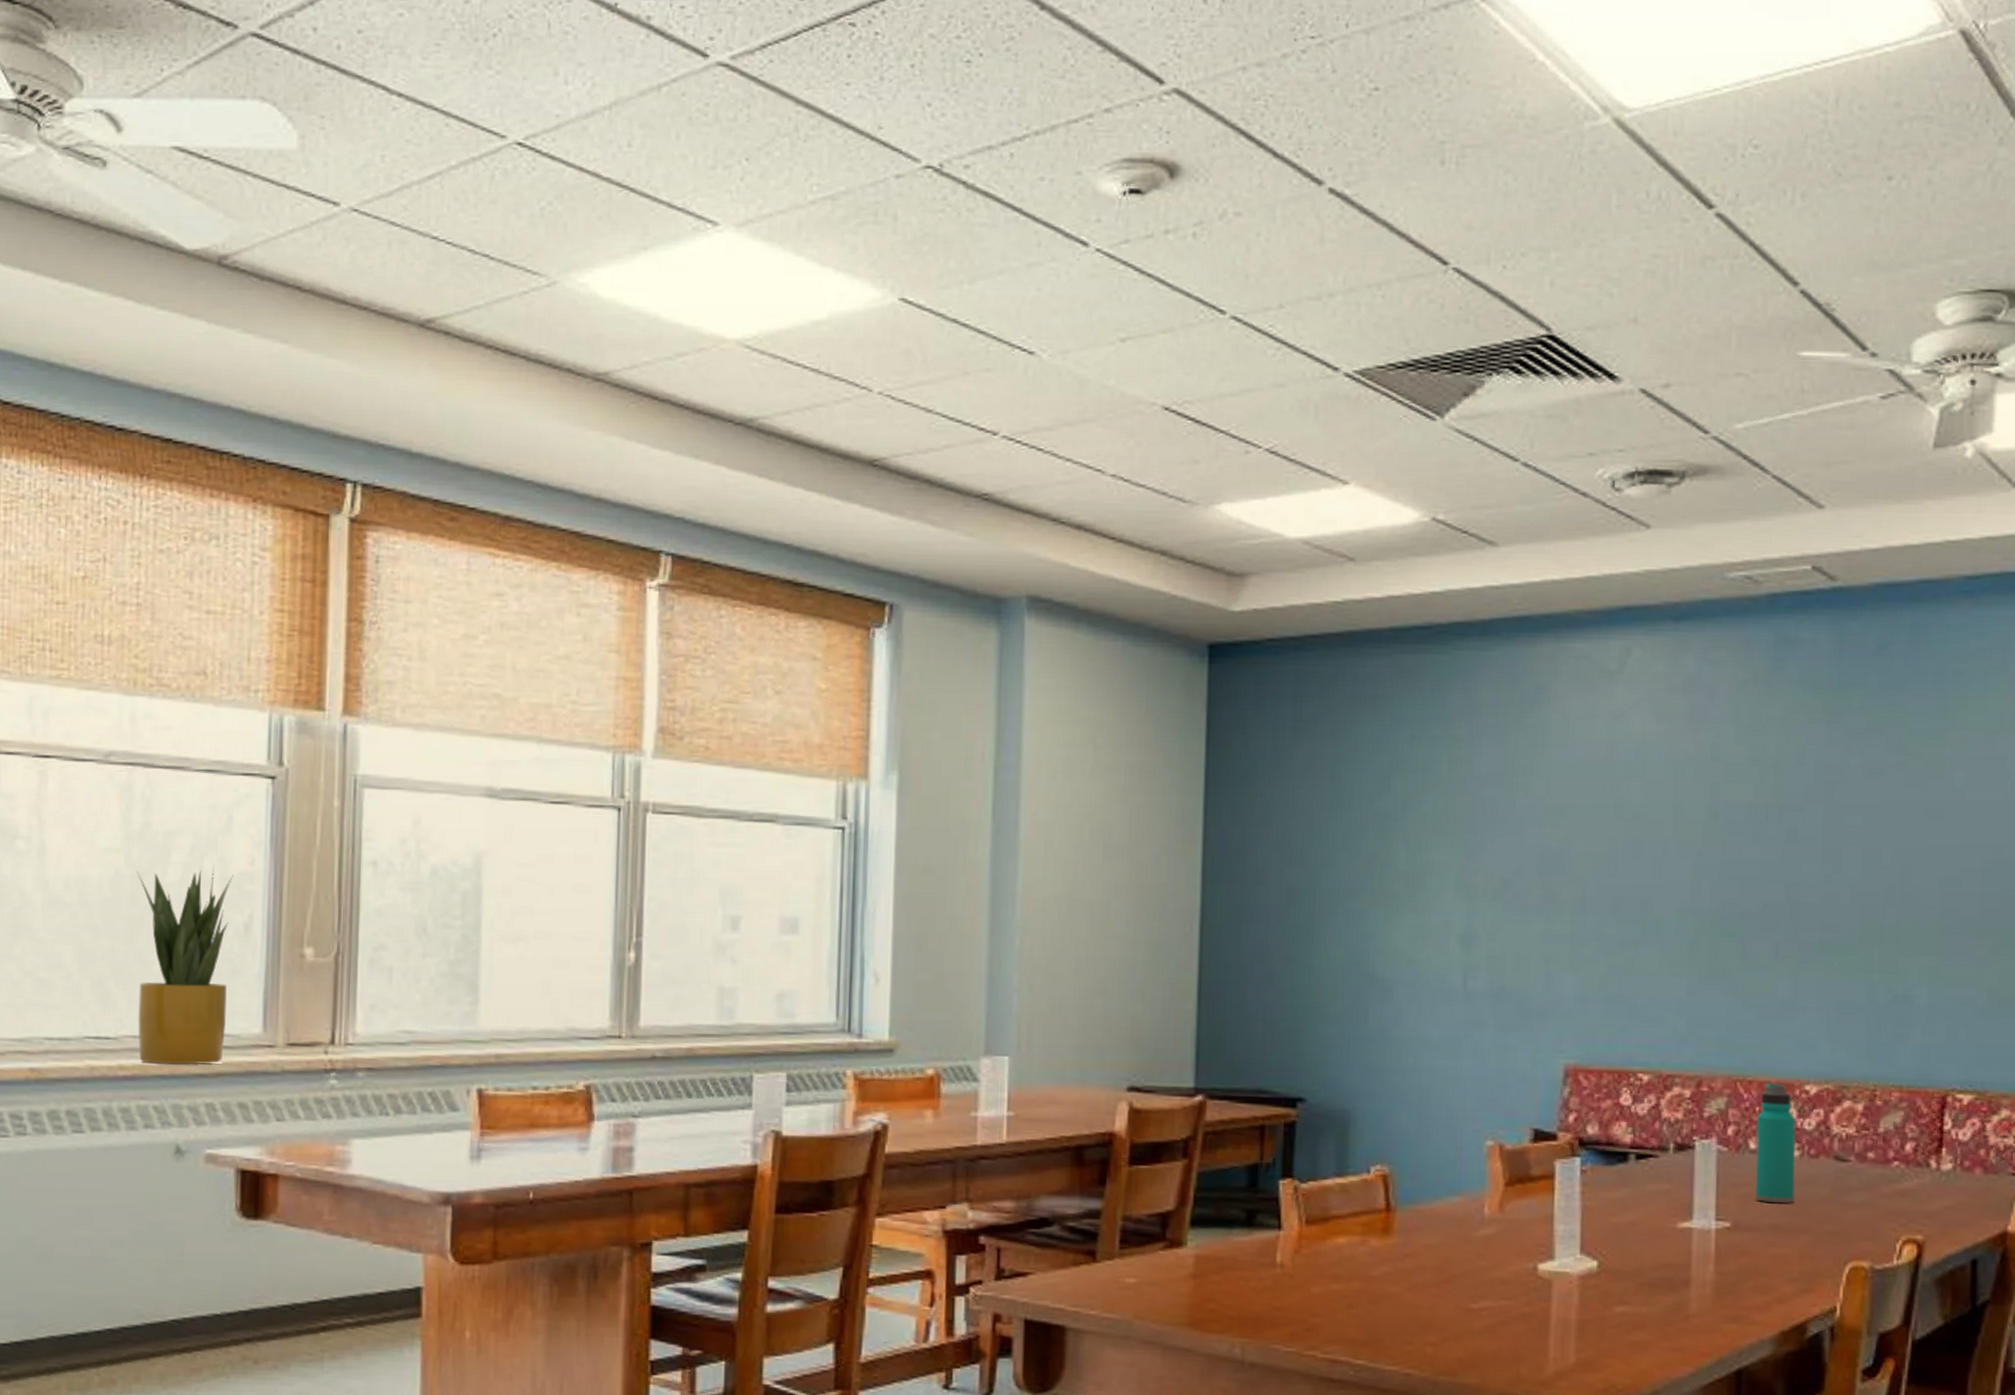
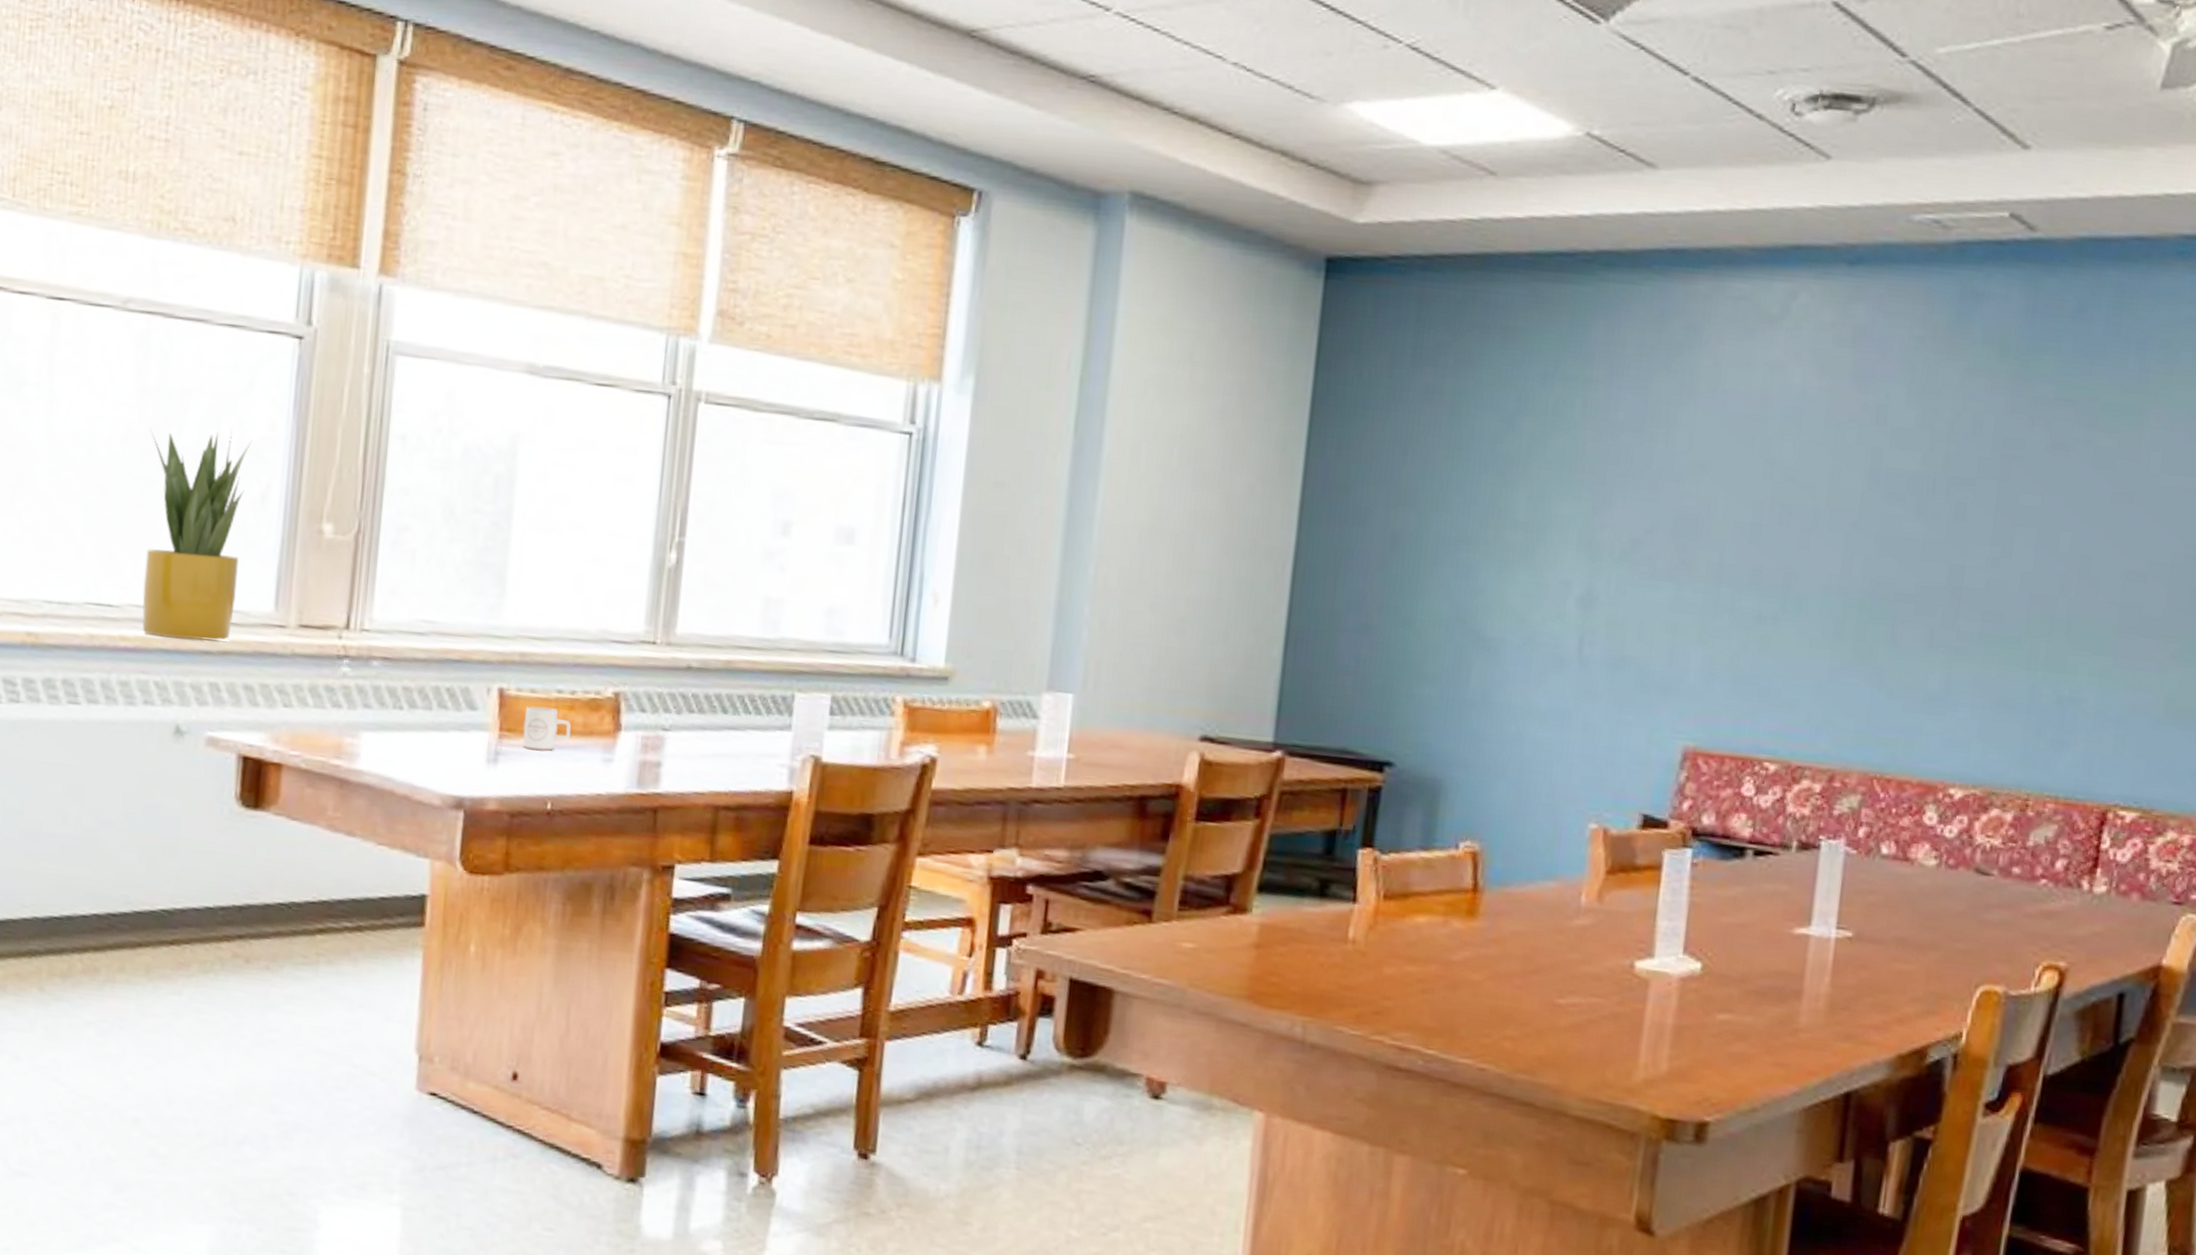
mug: none [502,1103,548,1145] -> present [522,706,572,752]
water bottle: present [1755,1083,1797,1204] -> none [1882,783,1936,917]

